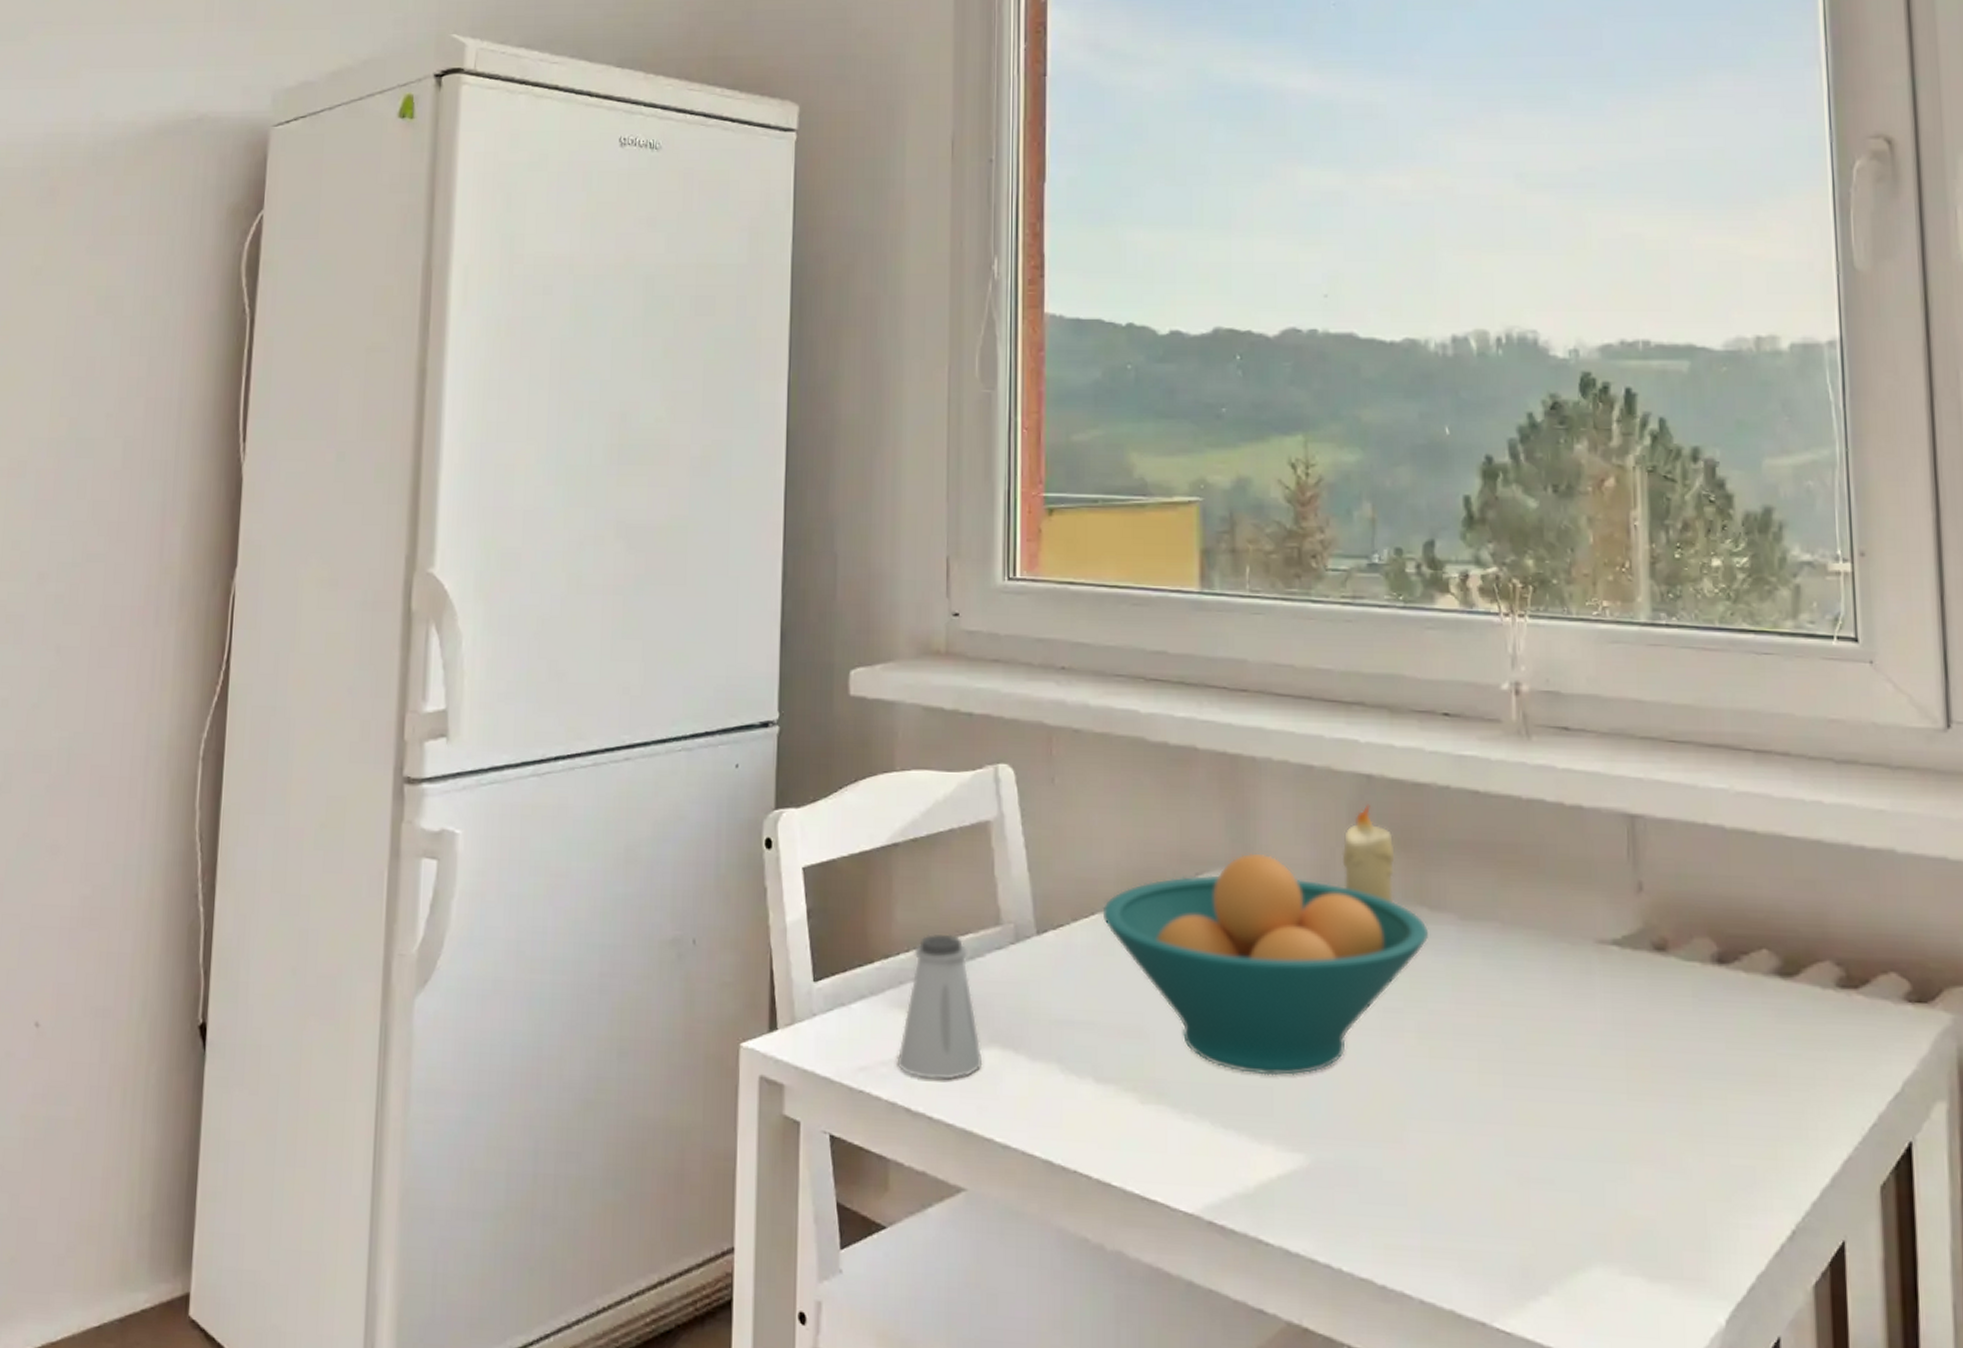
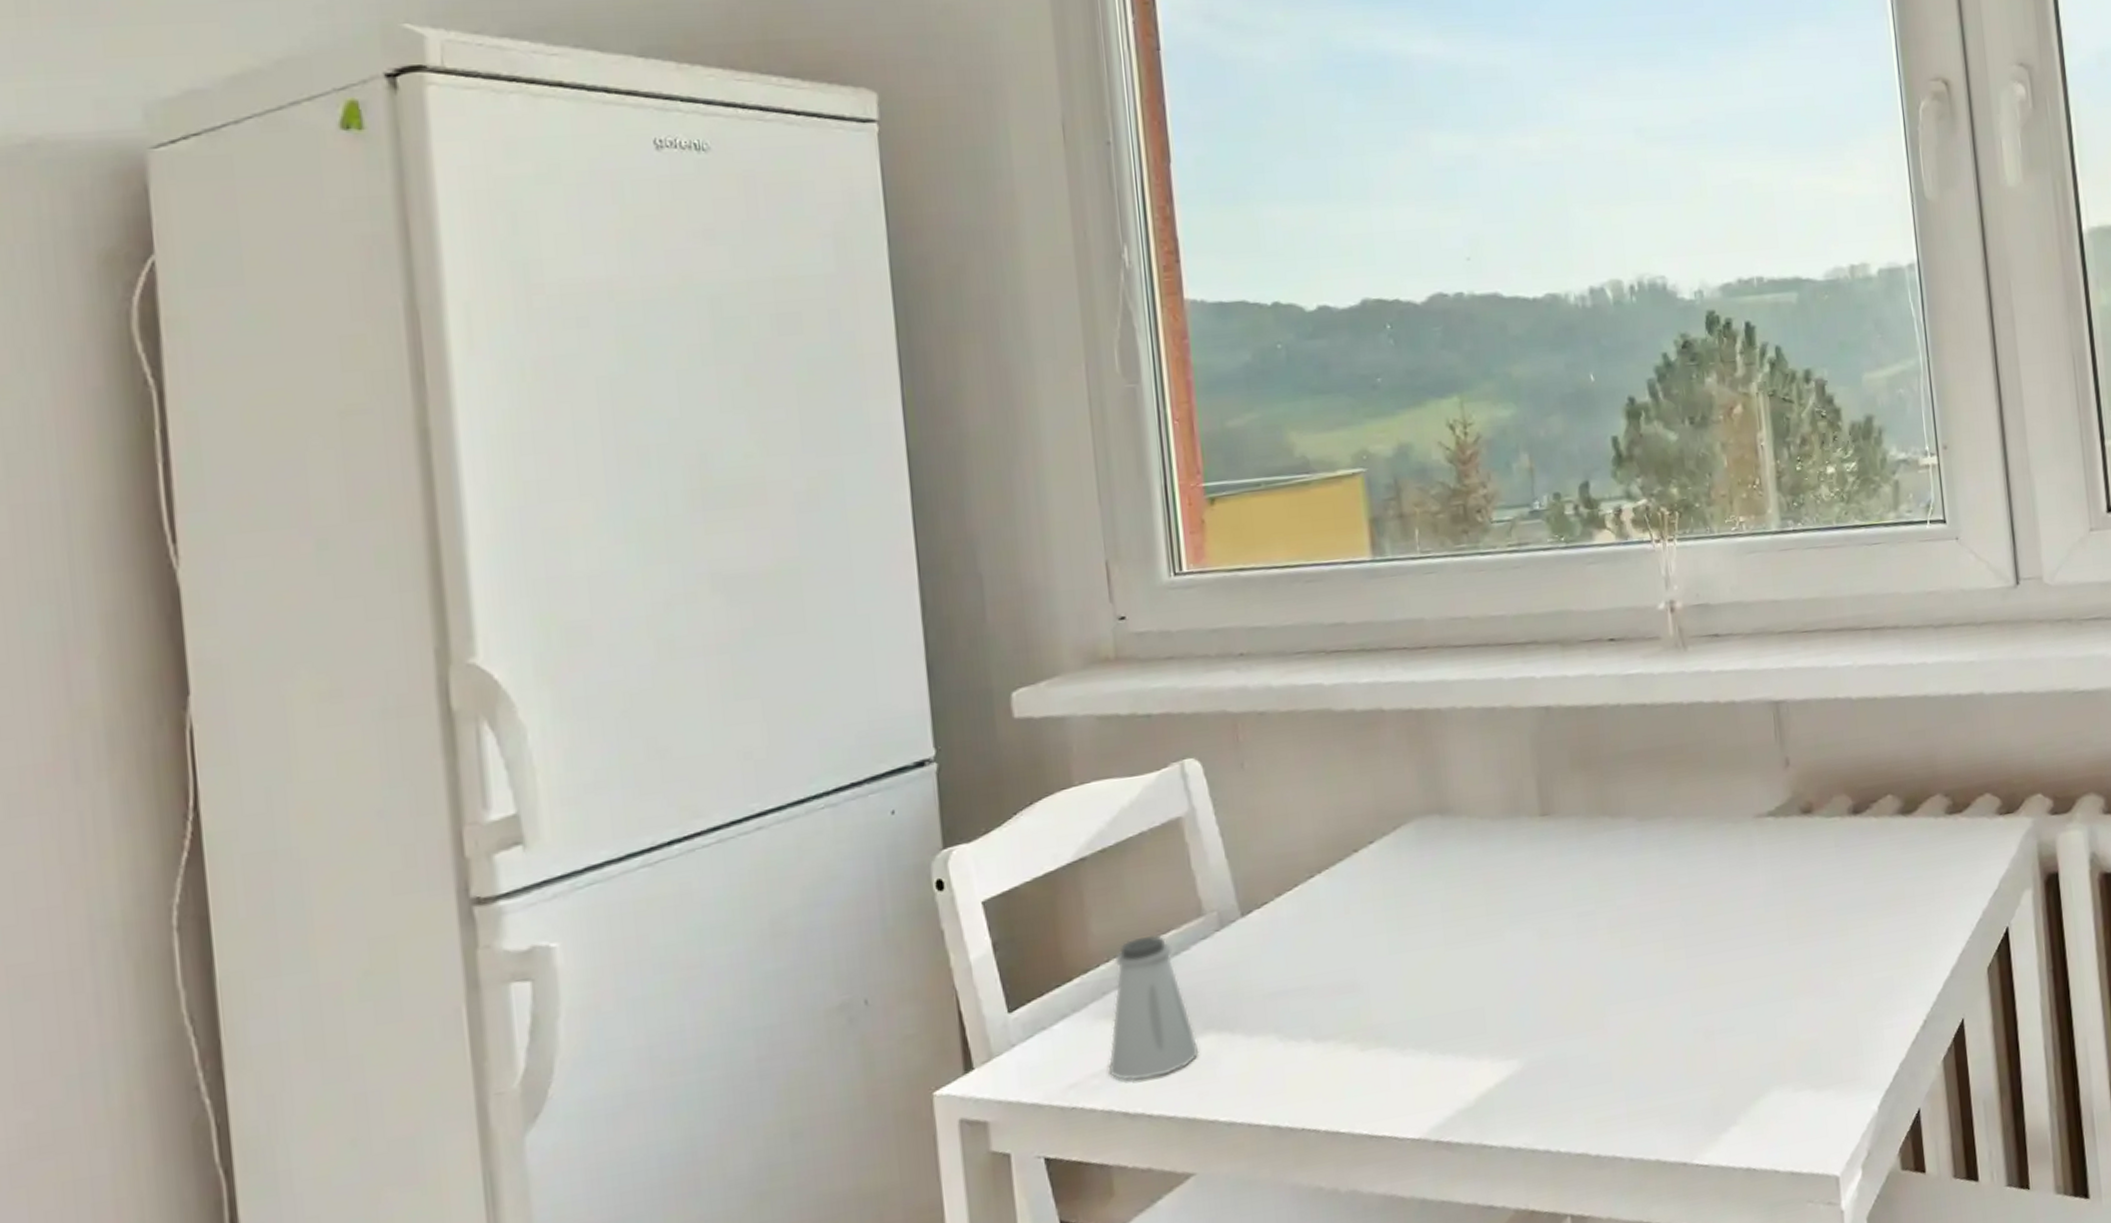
fruit bowl: present [1102,853,1429,1076] -> none [1305,797,1612,1001]
candle: present [1342,804,1395,902] -> none [1528,733,1579,818]

